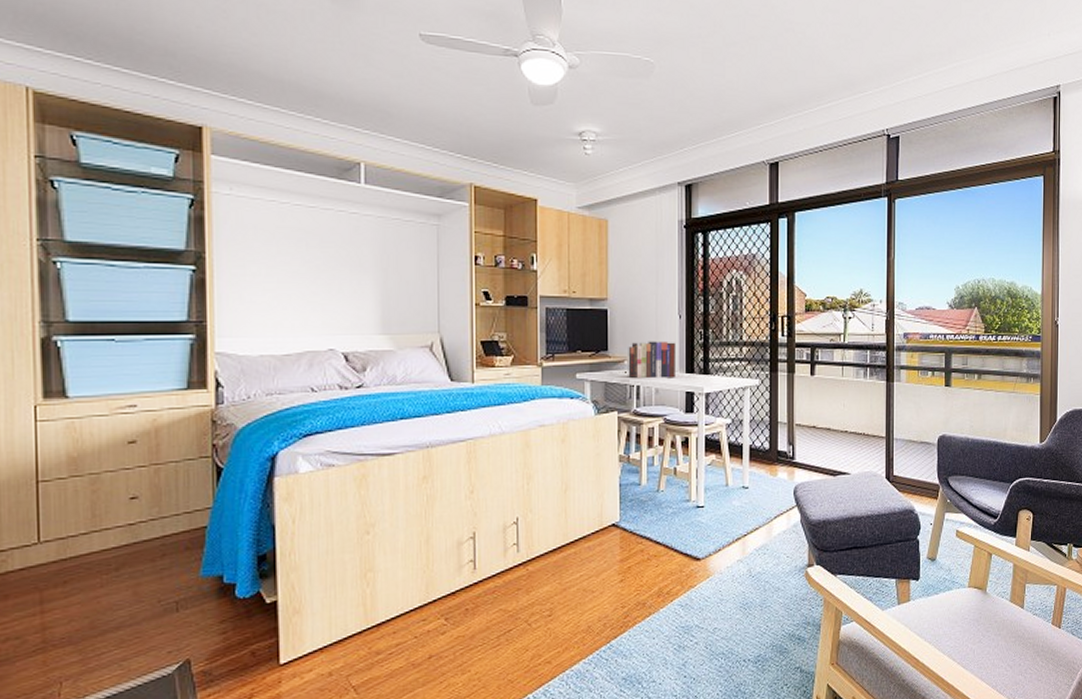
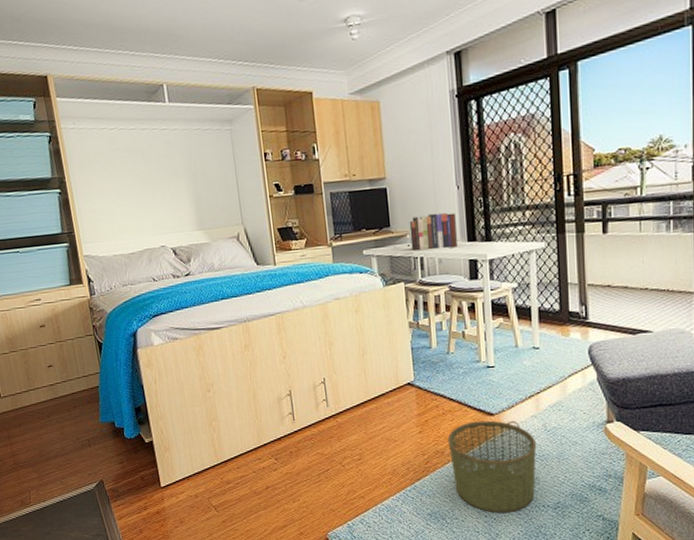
basket: none [650,565,741,672] -> present [447,420,537,513]

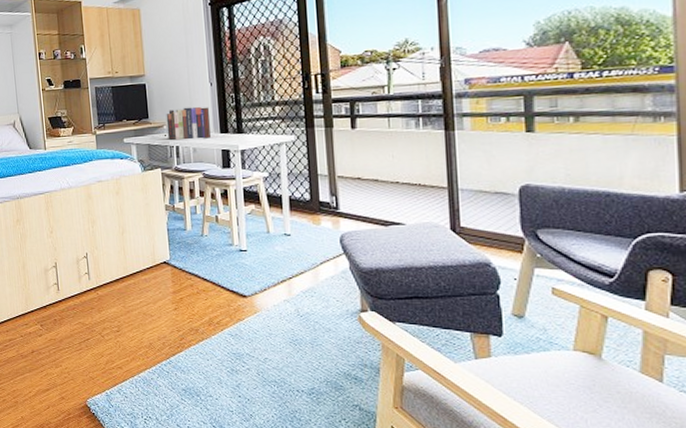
basket: present [447,420,537,513] -> none [201,302,290,395]

